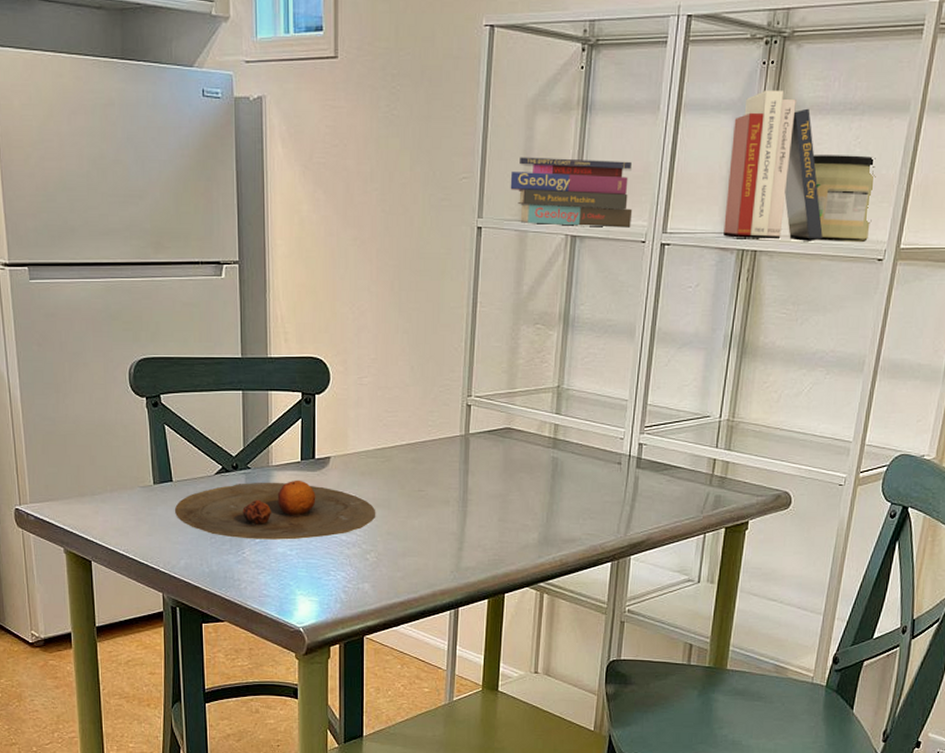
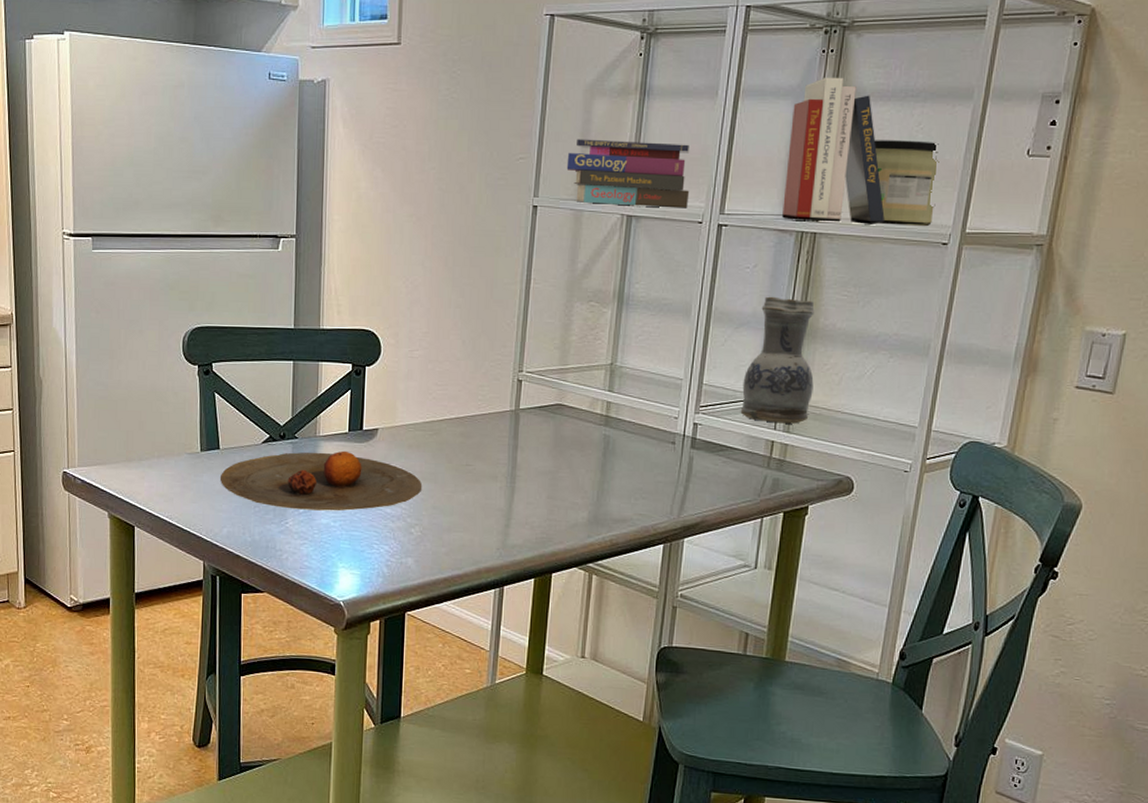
ceramic jug: none [683,315,755,441] -> present [740,296,815,424]

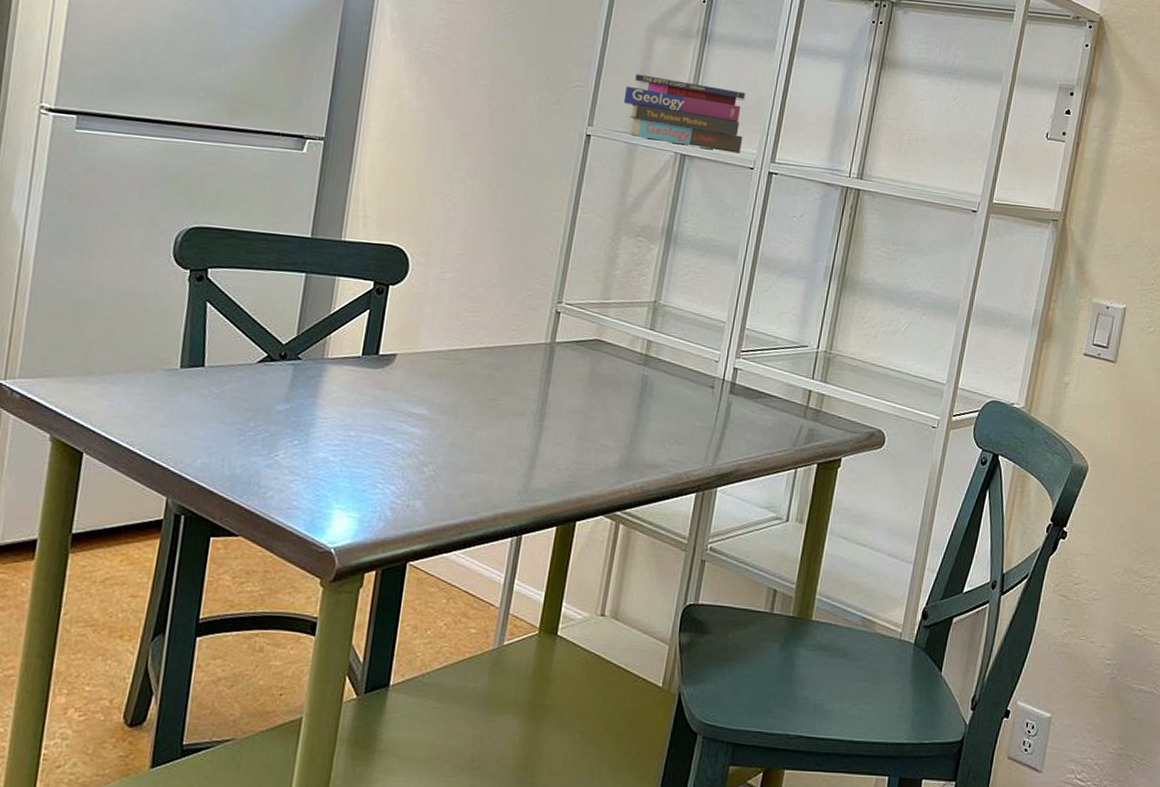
plate: present [219,450,423,511] -> none [200,375,441,444]
ceramic jug: present [740,296,815,424] -> none [780,246,855,374]
books: present [782,77,885,226] -> none [829,45,922,188]
jar: present [874,140,939,227] -> none [915,109,972,194]

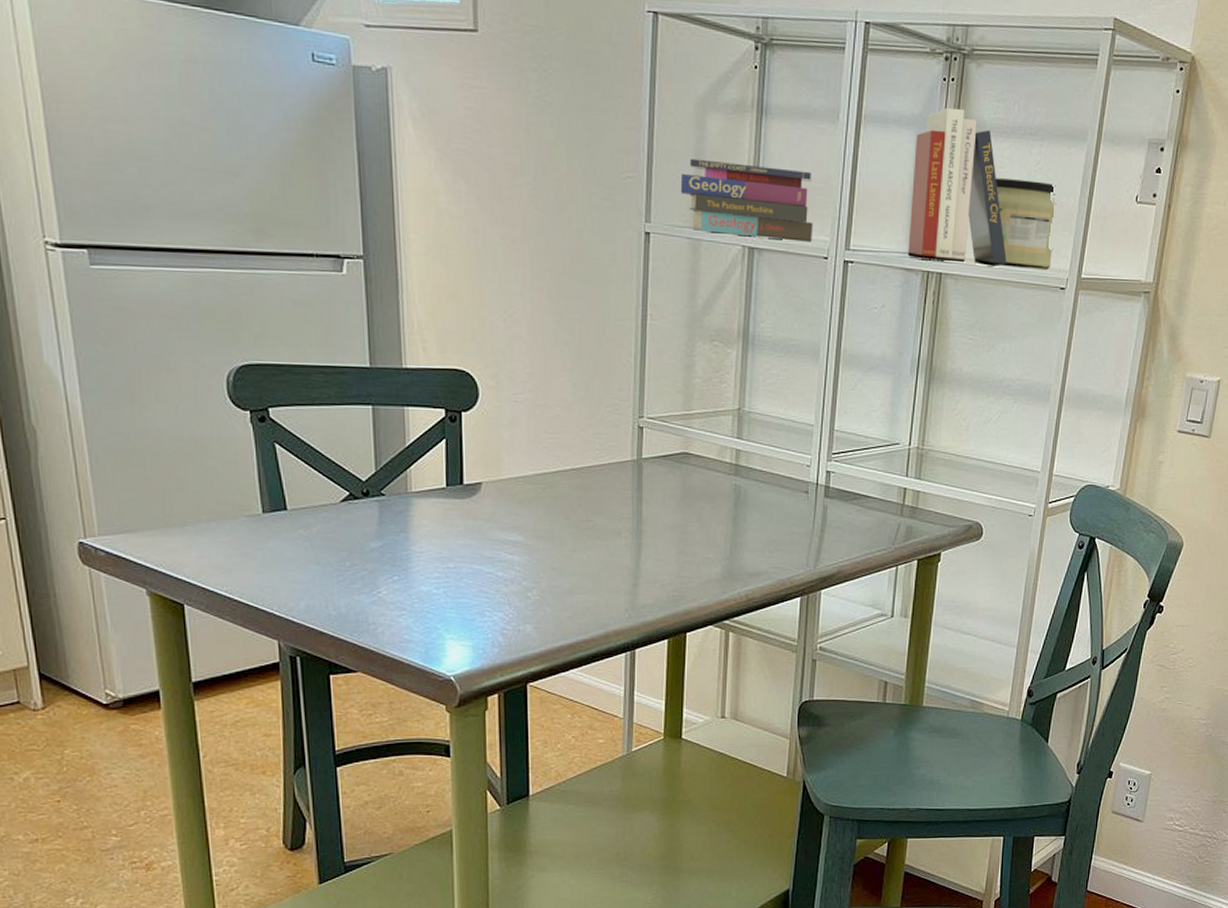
books: none [829,45,922,188] -> present [908,107,1007,268]
jar: none [915,109,972,194] -> present [996,178,1057,271]

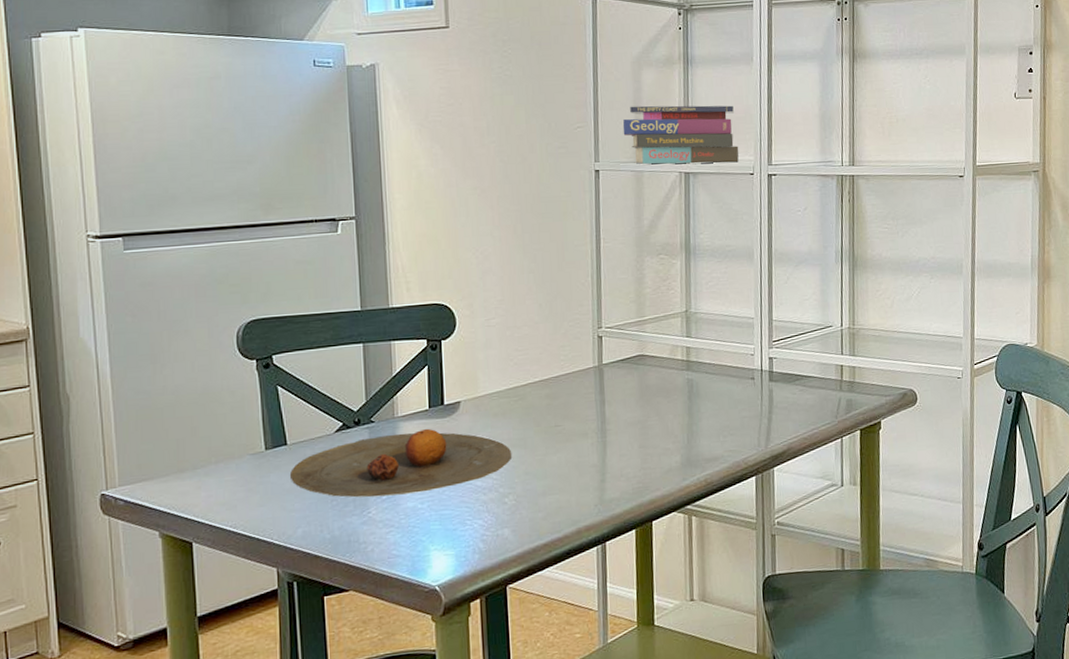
plate: none [290,508,538,577] -> present [289,428,512,498]
books: present [908,107,1007,268] -> none [819,40,909,166]
jar: present [996,178,1057,271] -> none [891,91,948,164]

